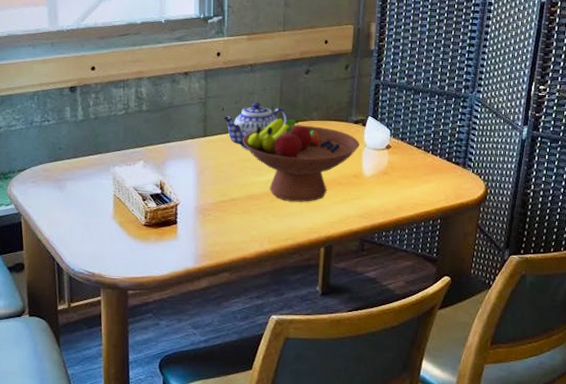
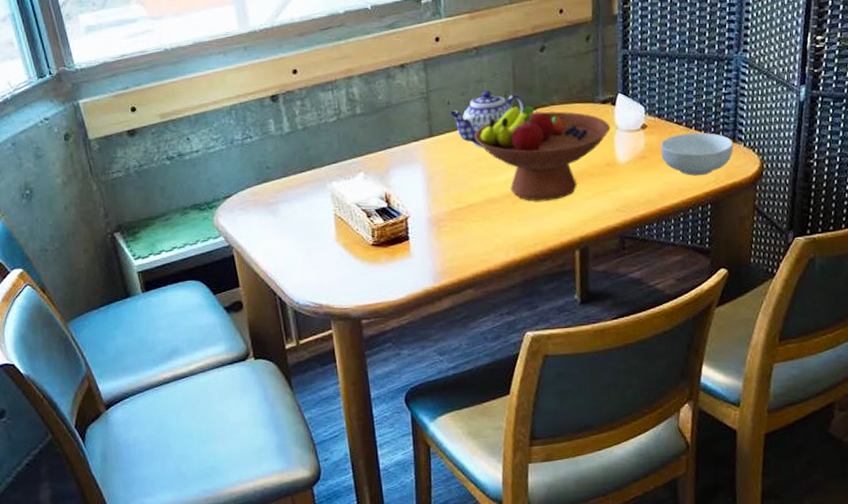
cereal bowl: none [401,156,464,193] -> present [660,132,734,176]

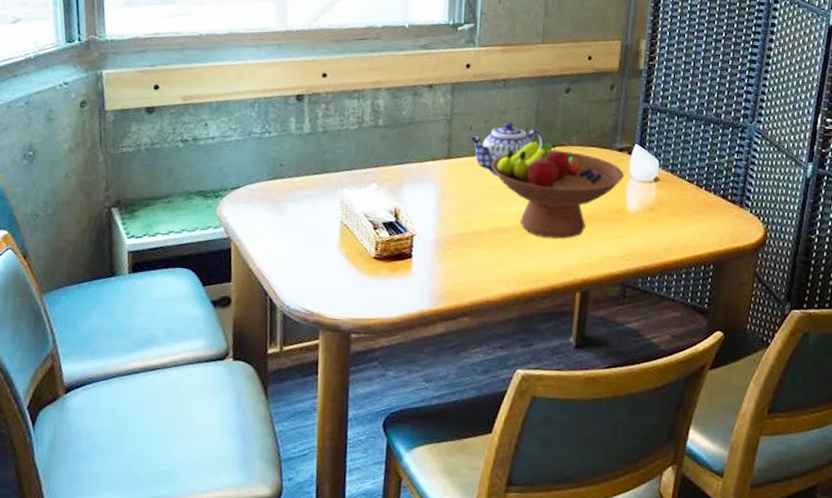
cereal bowl: present [660,132,734,176] -> none [670,192,741,235]

